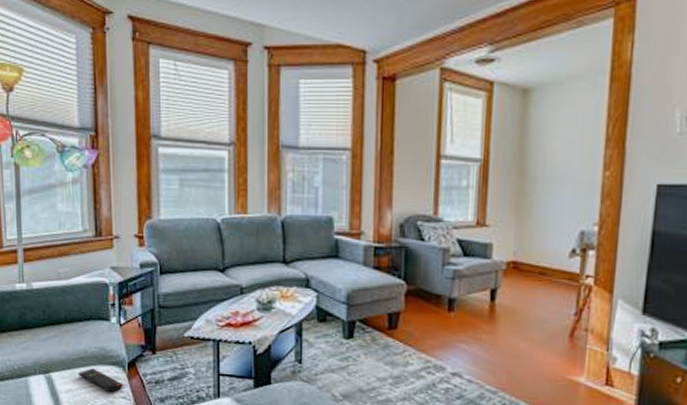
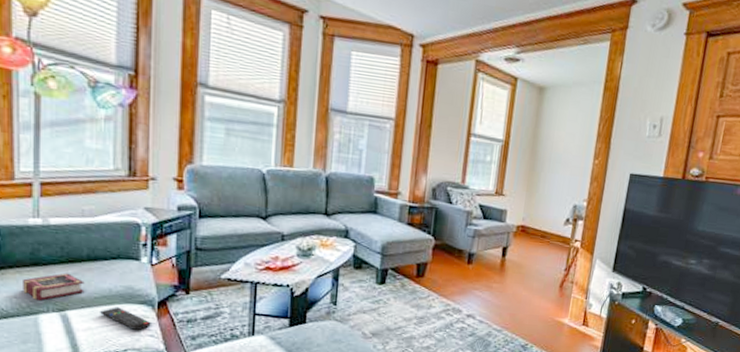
book: none [14,335,64,363] -> present [23,273,85,300]

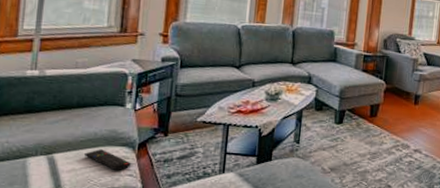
book: present [23,273,85,300] -> none [15,119,73,145]

